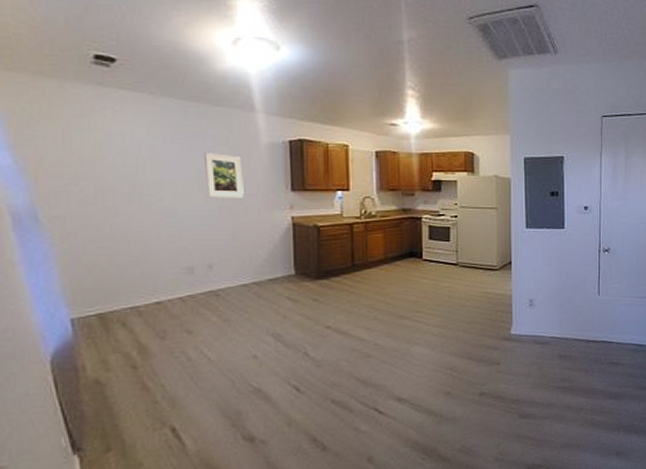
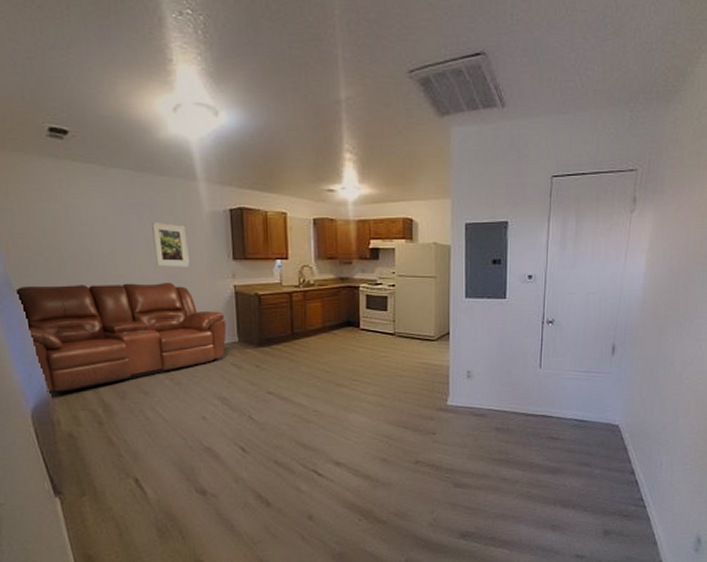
sofa: none [40,213,283,334] -> present [14,282,227,392]

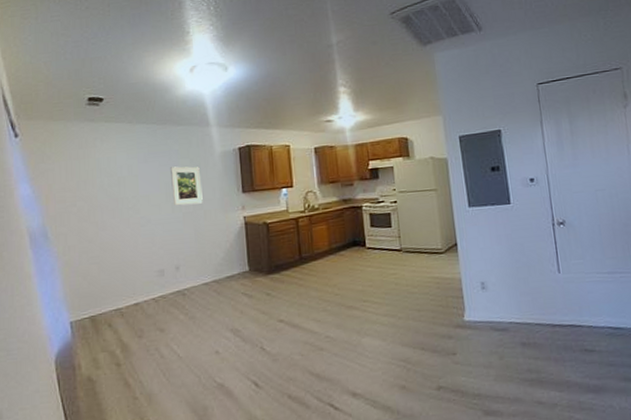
sofa: present [14,282,227,392] -> none [49,219,238,336]

